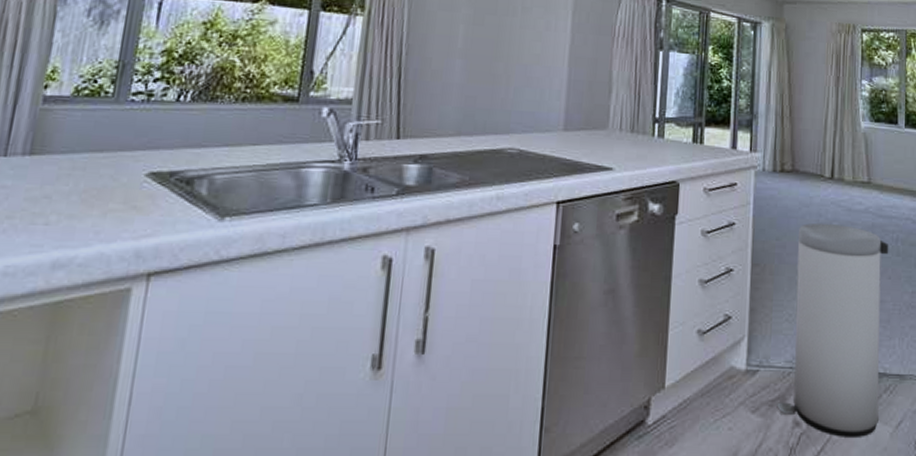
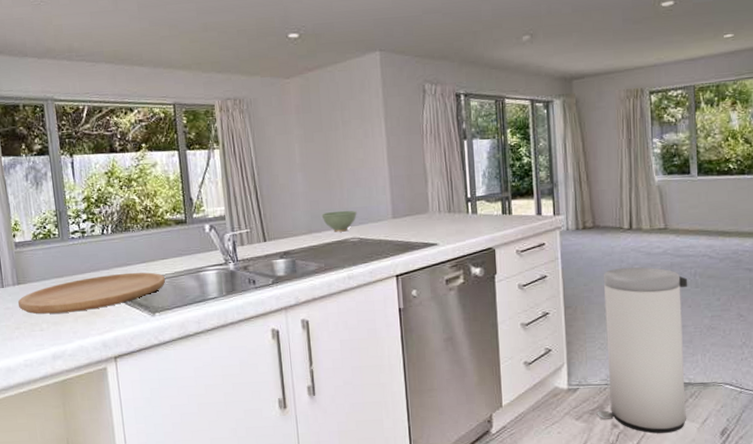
cutting board: none [21,156,252,203] -> present [17,272,166,314]
bowl: none [476,112,522,139] -> present [321,210,357,232]

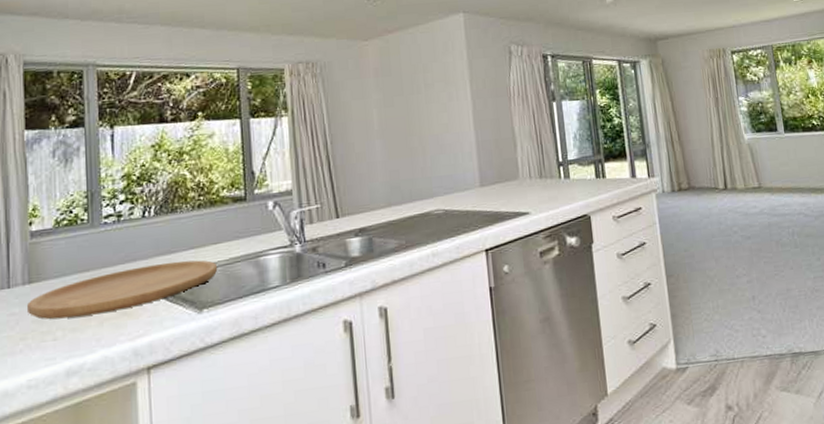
bowl: present [321,210,357,232] -> none [402,179,442,204]
pedal bin: present [596,267,688,434] -> none [702,228,802,414]

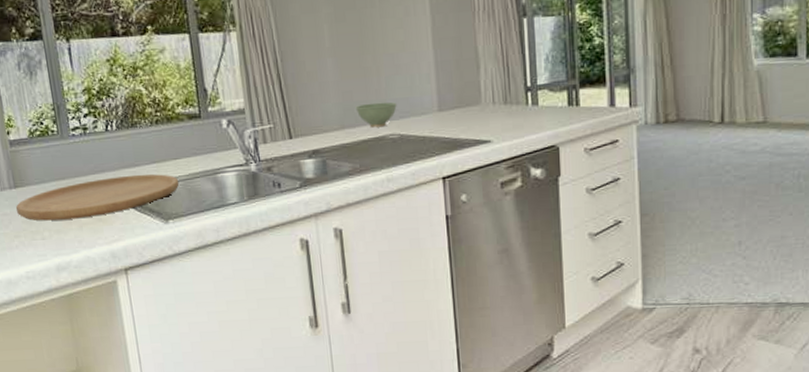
bowl: none [402,179,442,204] -> present [355,102,397,128]

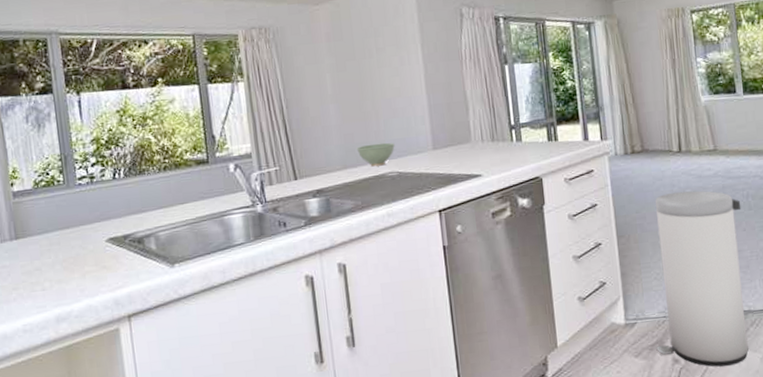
cutting board: present [15,174,180,221] -> none [15,219,186,272]
pedal bin: none [676,167,790,360] -> present [654,190,749,367]

